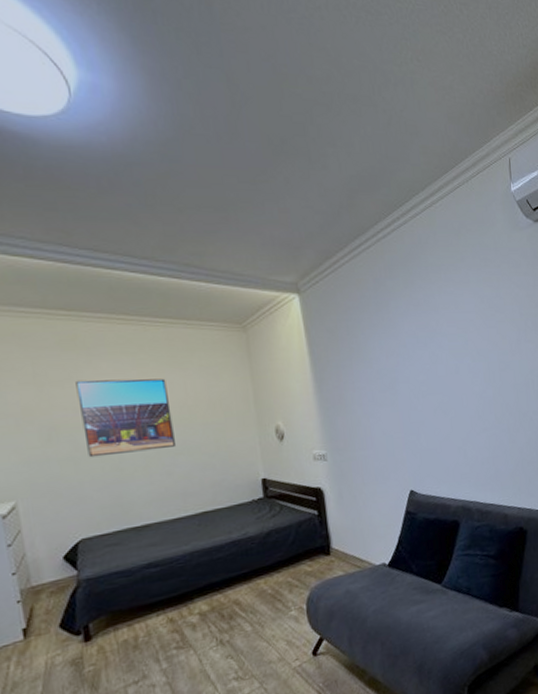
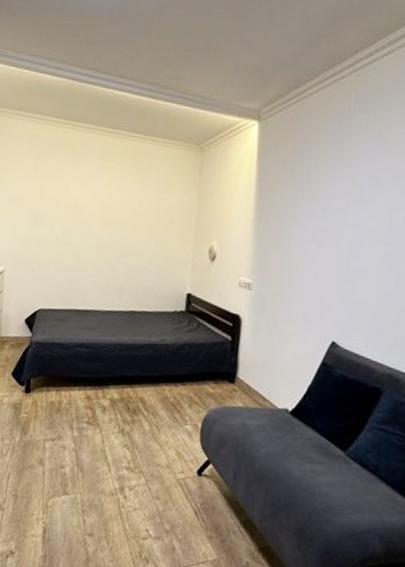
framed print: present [75,378,177,458] -> none [58,178,127,248]

